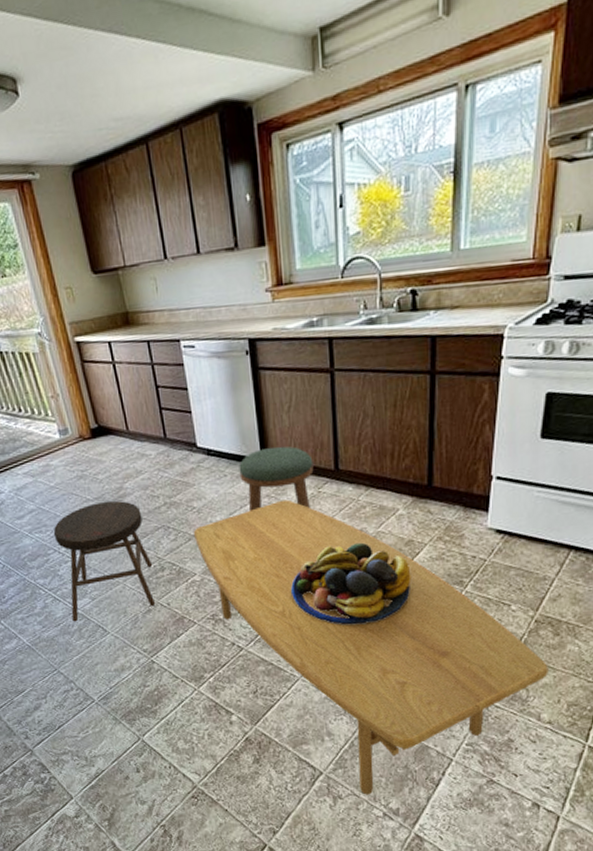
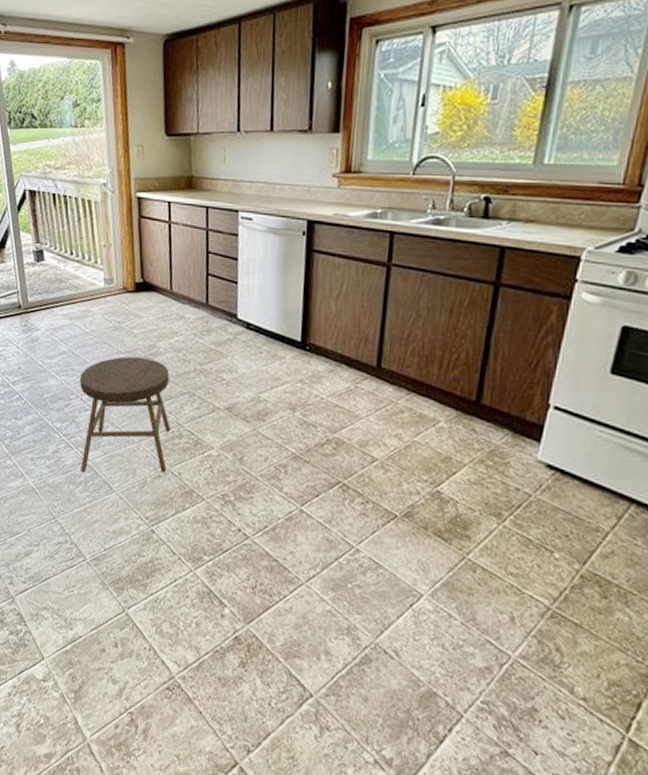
coffee table: present [193,499,548,795] -> none [217,388,590,734]
stool: present [239,446,314,511] -> none [275,332,355,402]
fruit bowl: present [291,542,411,625] -> none [310,446,444,539]

